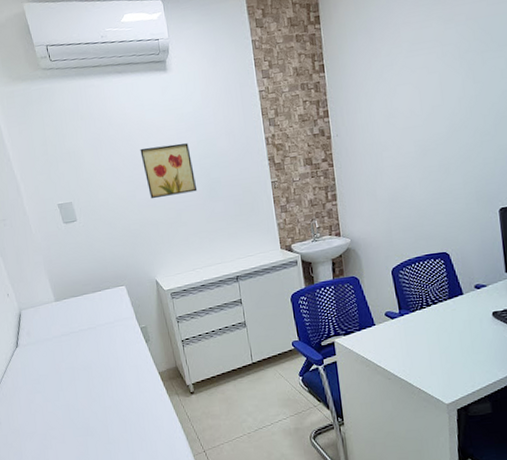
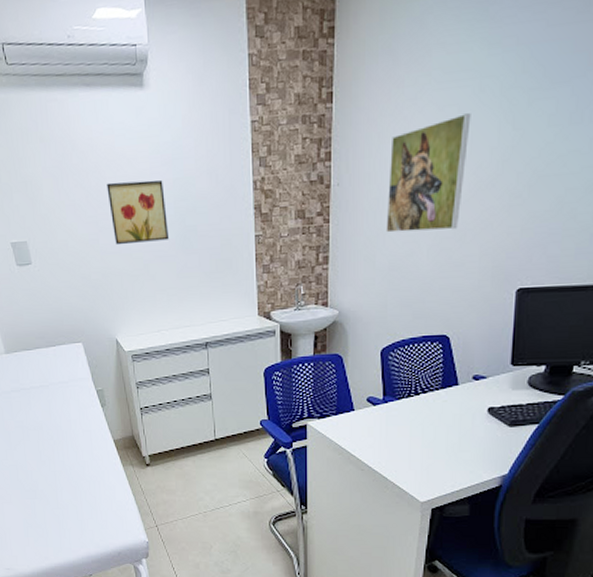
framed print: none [377,73,442,171] -> present [386,113,471,233]

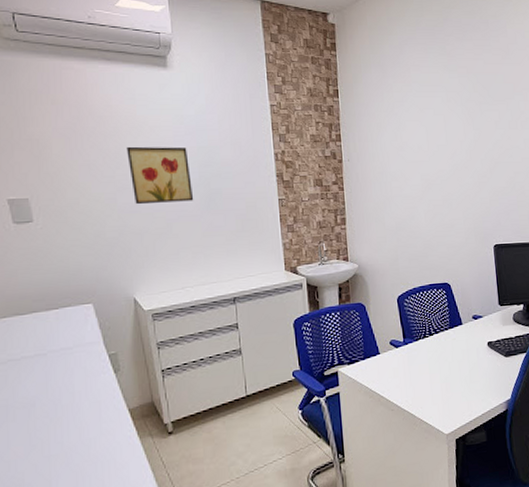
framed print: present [386,113,471,233] -> none [387,115,445,200]

